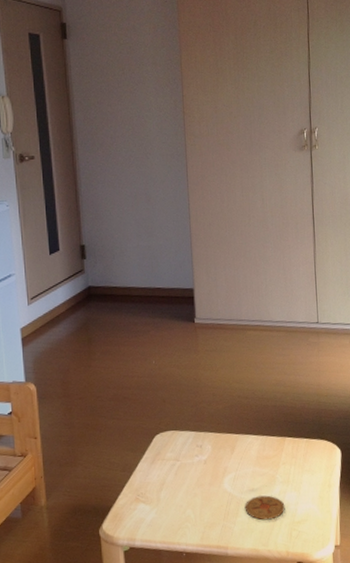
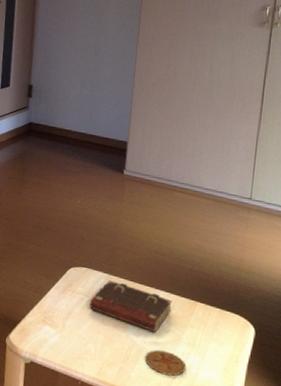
book: none [181,436,263,480] -> present [89,280,172,332]

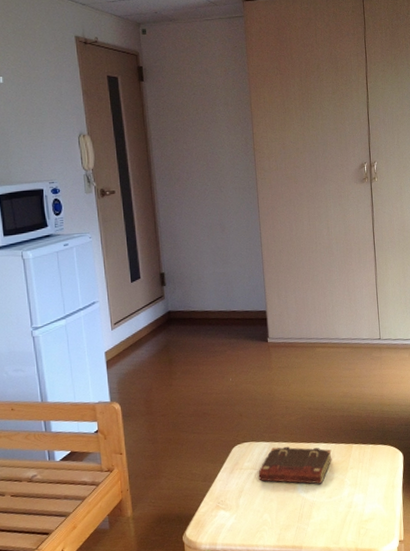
coaster: present [145,349,186,376] -> none [317,497,354,521]

